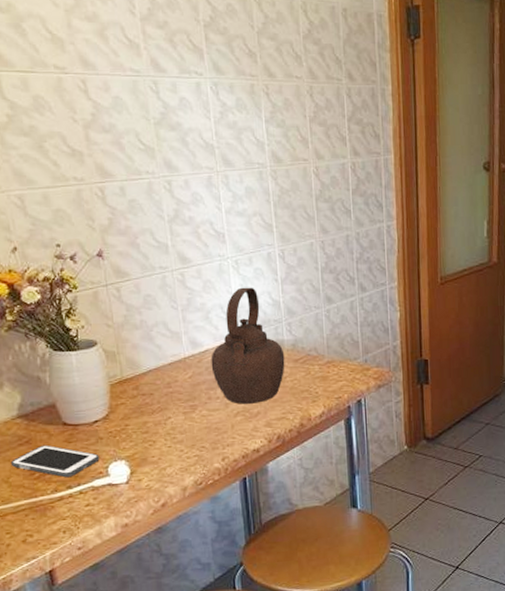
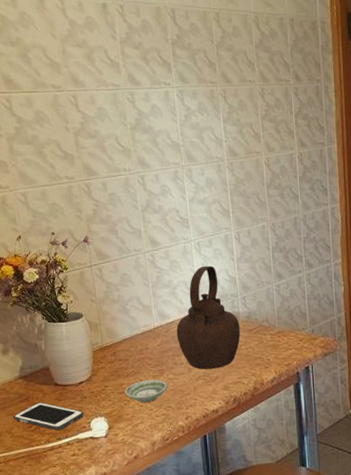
saucer: none [150,416,201,442] -> present [125,379,168,402]

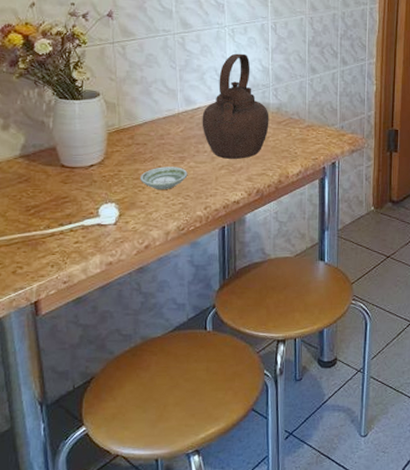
cell phone: present [13,402,84,431] -> none [9,184,92,216]

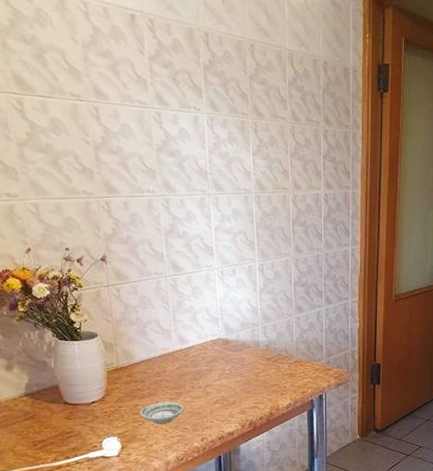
teapot: present [202,53,269,159] -> none [196,294,259,394]

